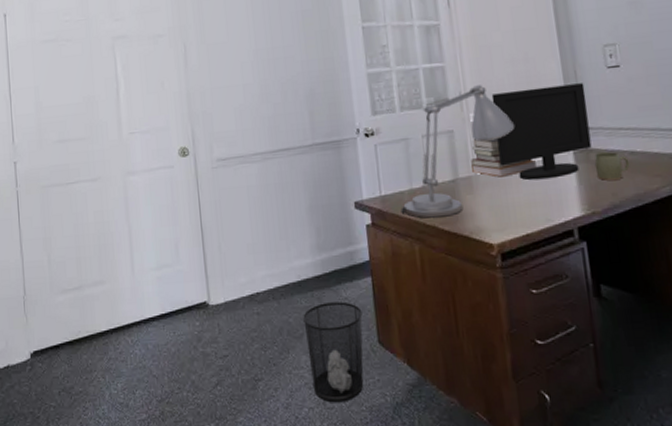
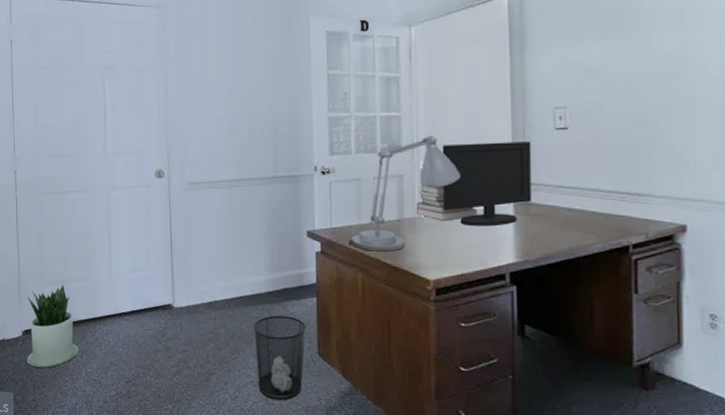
planter: none [35,292,99,396] -> present [27,285,78,368]
mug: present [594,151,630,181] -> none [532,207,566,234]

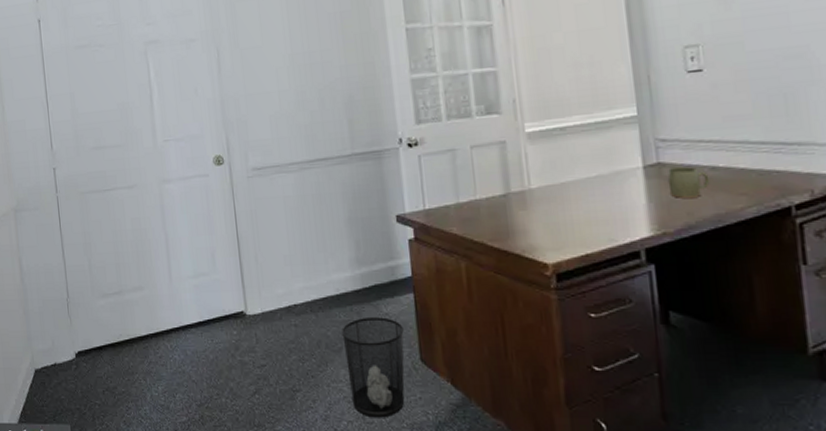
planter: present [27,285,78,368] -> none [79,297,141,394]
desk lamp: present [348,136,461,252] -> none [446,91,577,234]
books: present [415,184,478,221] -> none [524,150,601,193]
monitor: present [442,141,532,227] -> none [549,89,665,197]
mug: none [532,207,566,234] -> present [667,166,710,199]

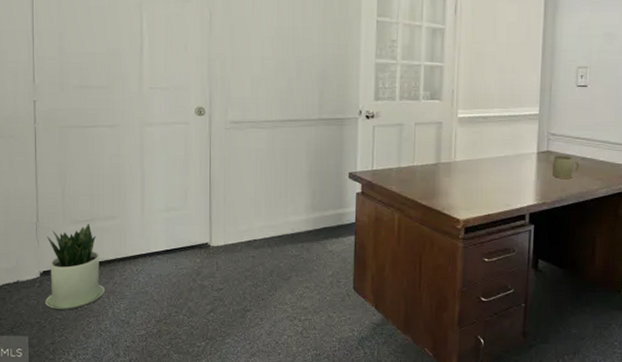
planter: none [79,297,141,394] -> present [45,224,105,310]
waste bin: present [341,317,405,418] -> none [292,253,343,334]

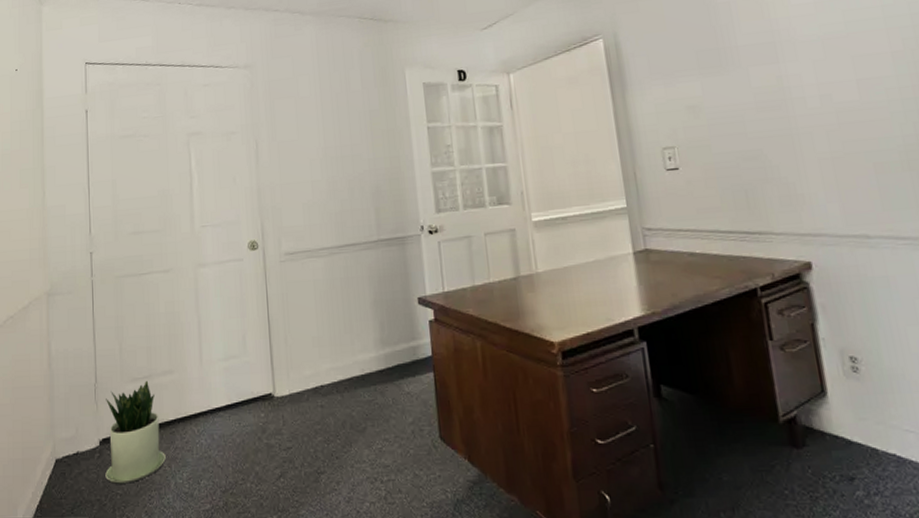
mug: present [552,155,580,180] -> none [654,253,690,282]

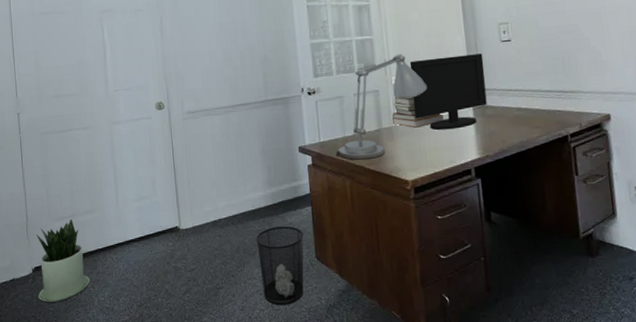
waste bin: none [366,396,425,498] -> present [256,226,304,306]
desk lamp: none [463,185,576,315] -> present [336,54,428,160]
books: none [532,237,598,276] -> present [392,97,444,128]
monitor: none [552,185,652,280] -> present [409,53,487,130]

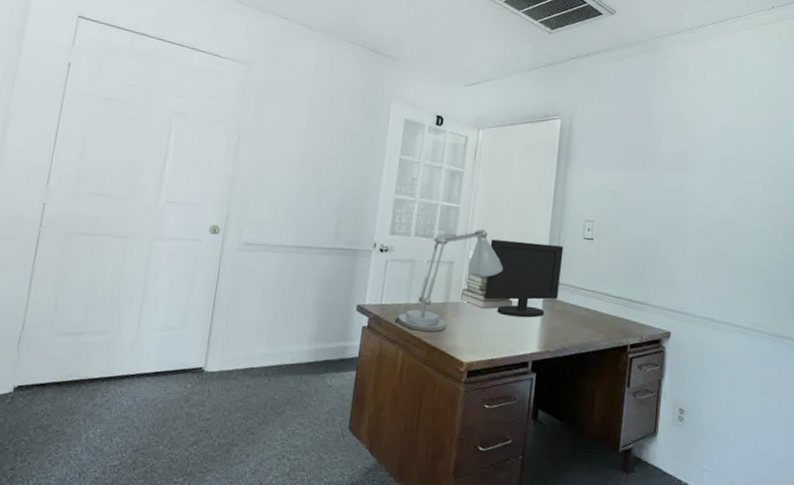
planter: present [36,219,90,303] -> none [13,337,84,432]
waste bin: present [256,226,304,306] -> none [281,386,341,476]

